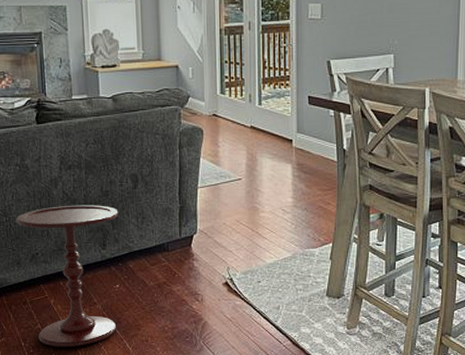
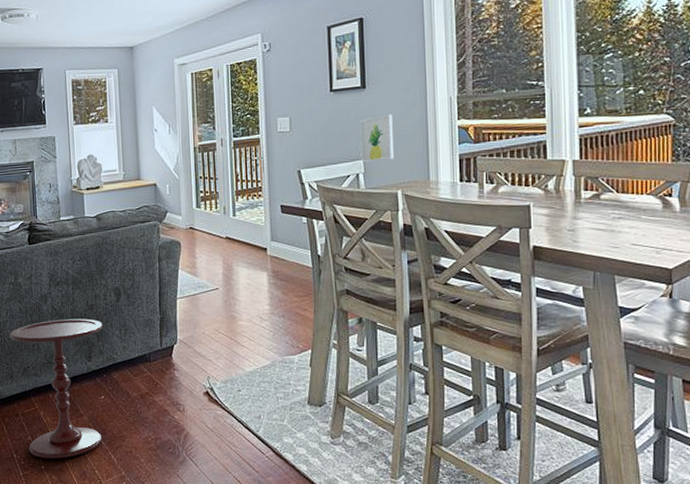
wall art: none [392,8,425,57] -> present [360,114,394,163]

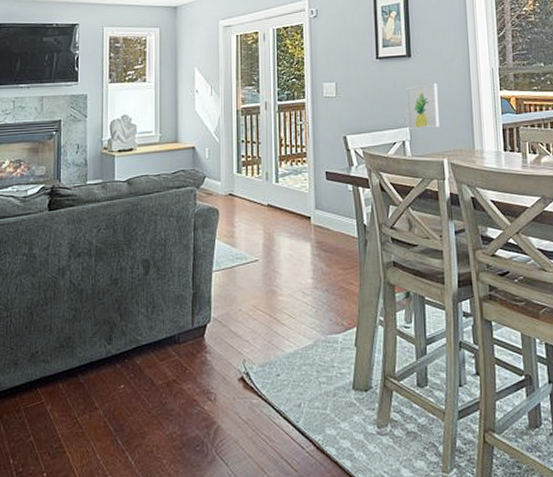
side table: present [9,318,103,459] -> none [17,294,127,464]

